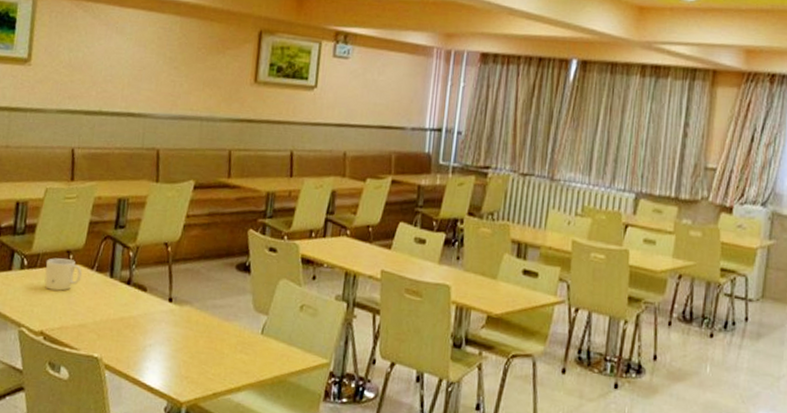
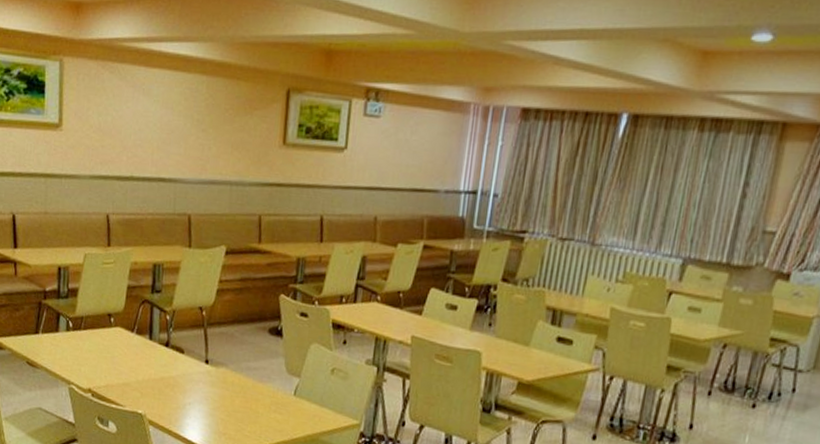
mug: present [44,258,82,291] -> none [89,320,123,352]

